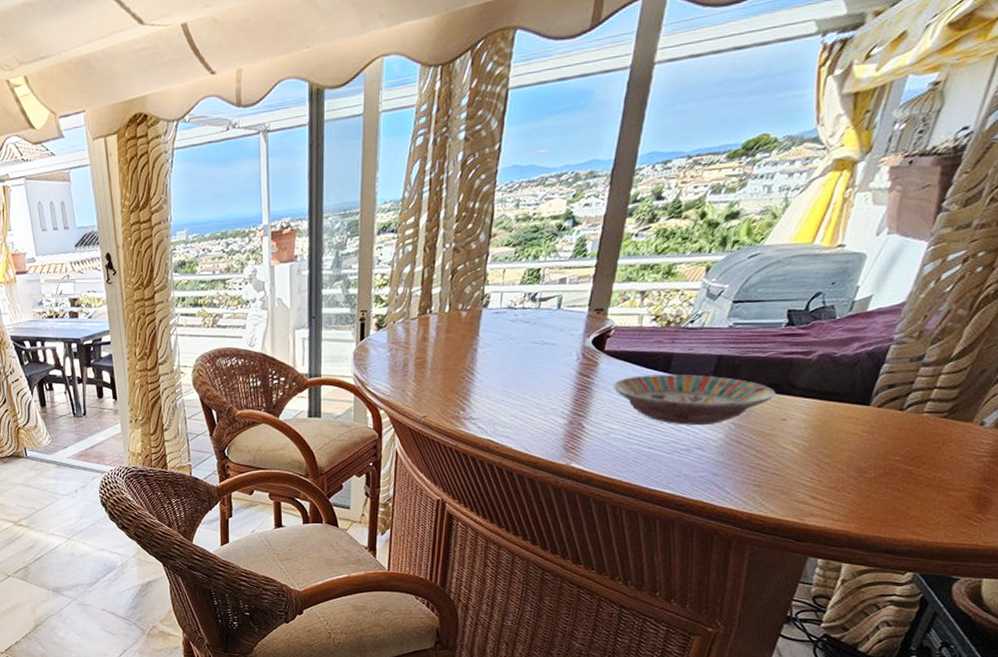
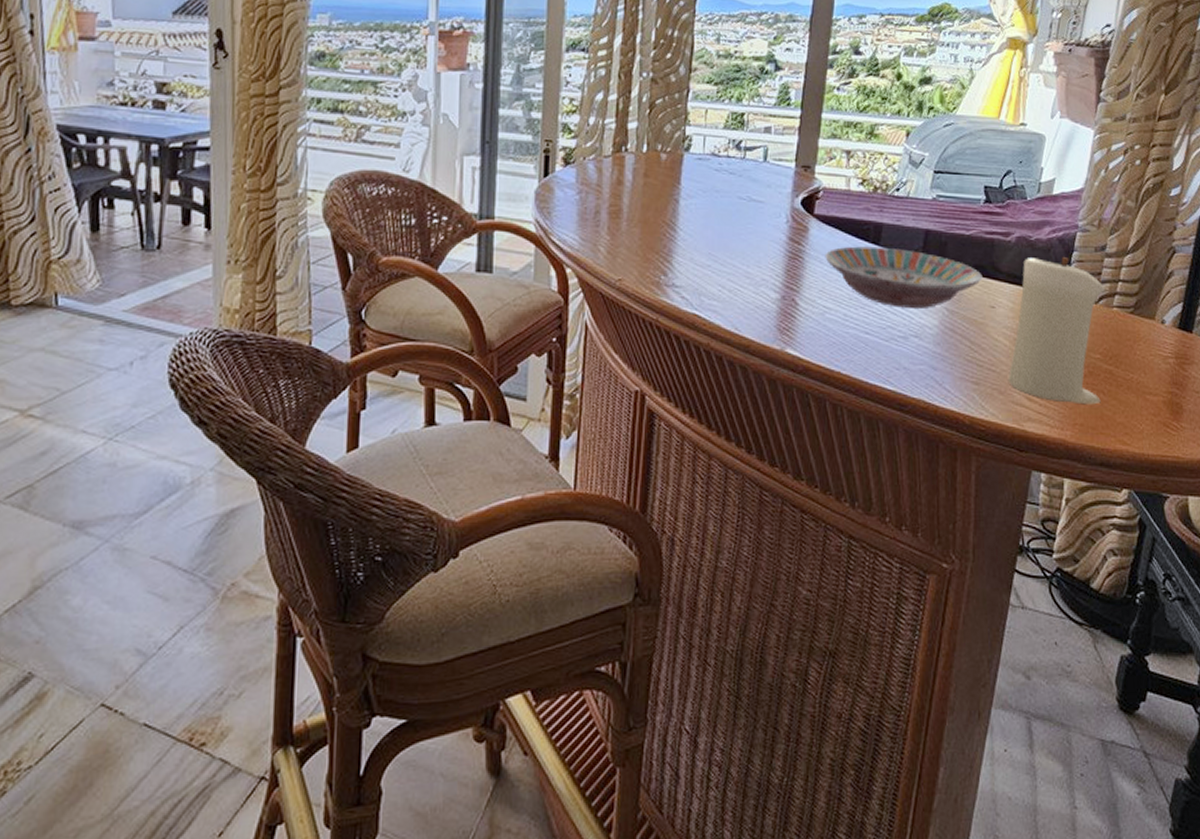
candle: none [792,368,916,501] -> present [1008,256,1105,405]

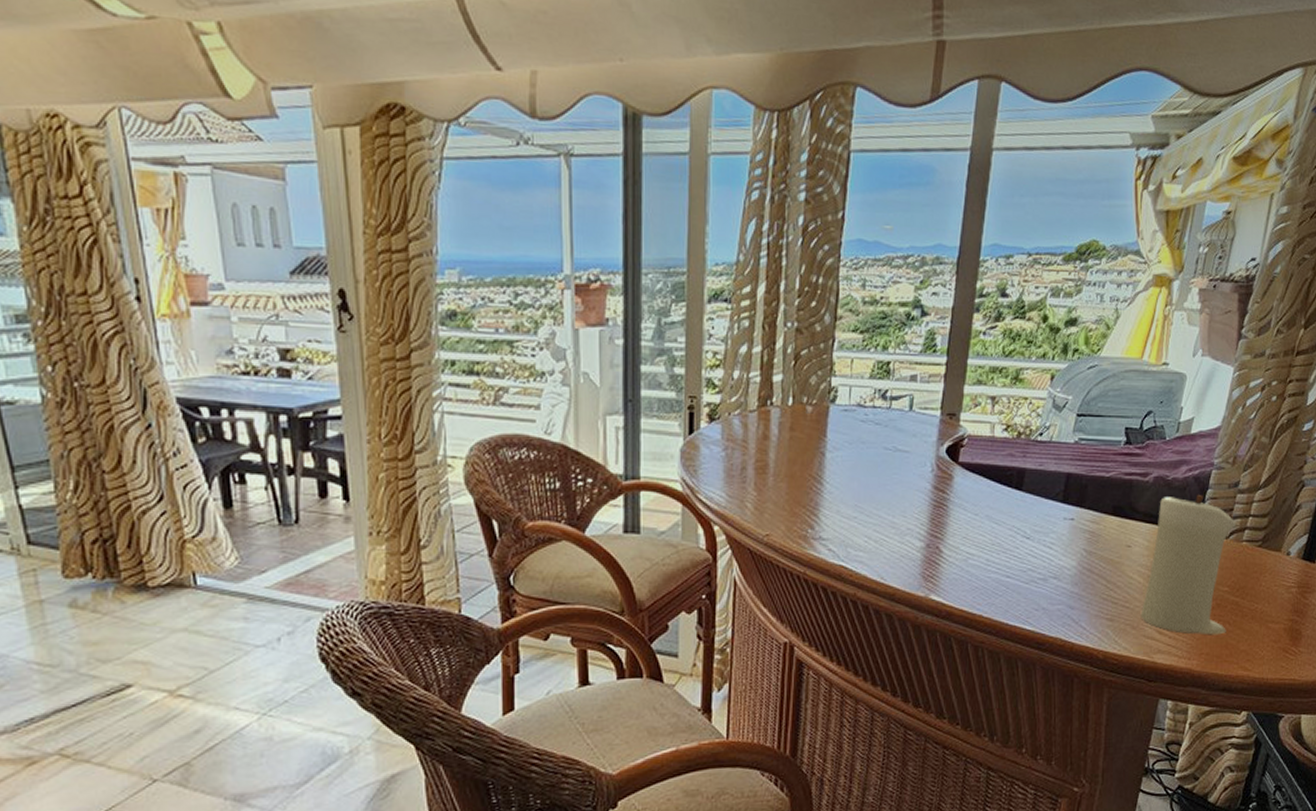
bowl: present [825,246,983,308] -> none [969,492,1120,551]

